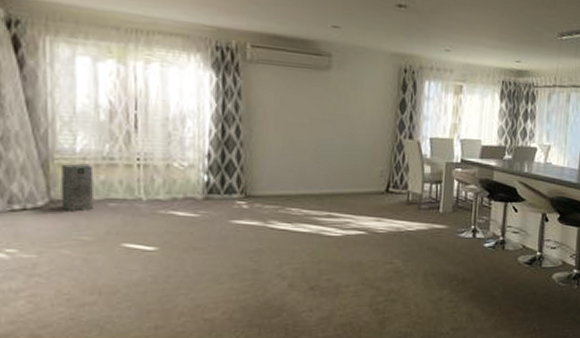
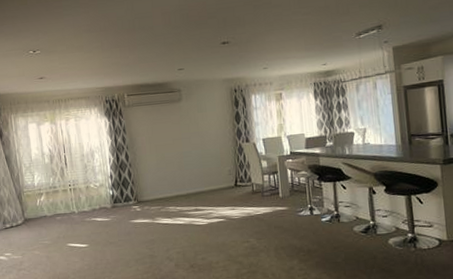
air purifier: present [61,163,95,211] -> none [28,192,49,225]

